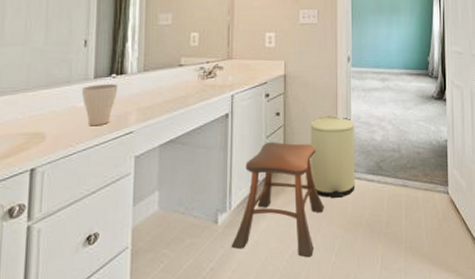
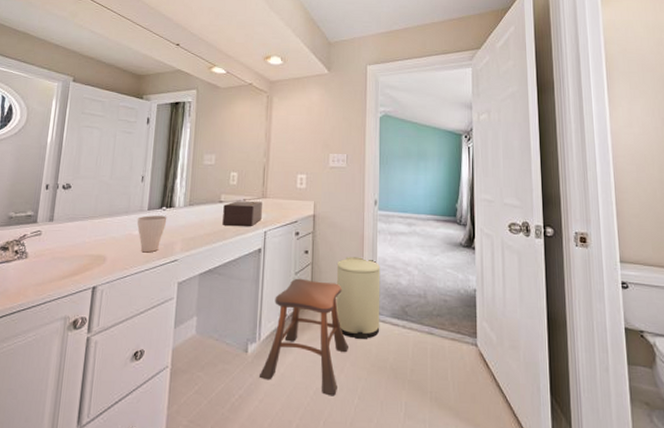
jewelry box: none [184,64,228,91] -> present [222,201,262,226]

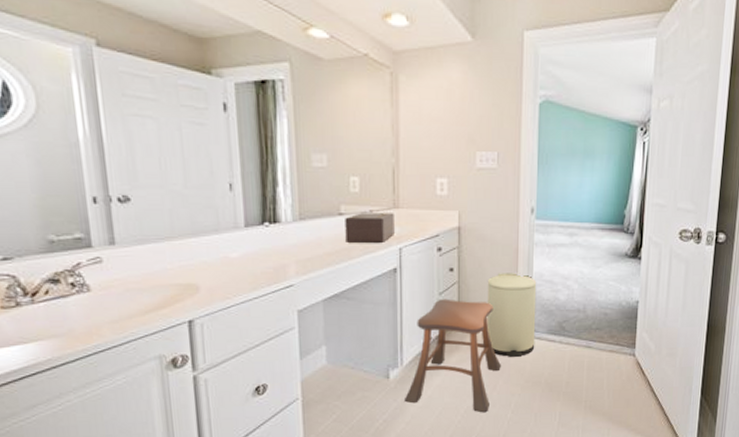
cup: present [136,215,167,253] -> none [232,234,273,279]

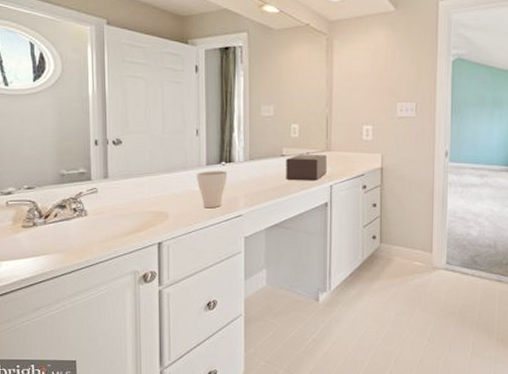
cup: none [232,234,273,279] -> present [196,171,228,209]
stool: present [405,298,501,413] -> none [332,231,418,338]
pedal bin: present [488,273,537,357] -> none [406,209,451,287]

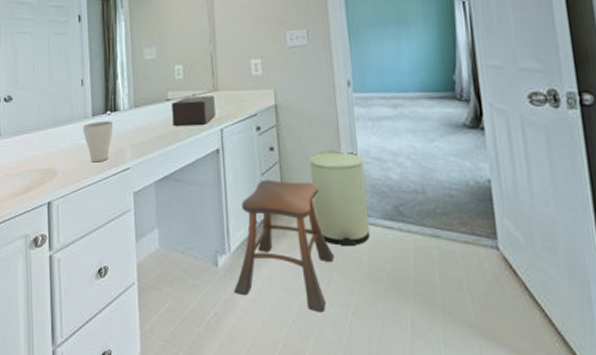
stool: none [332,231,418,338] -> present [234,179,334,313]
pedal bin: none [406,209,451,287] -> present [310,150,370,246]

